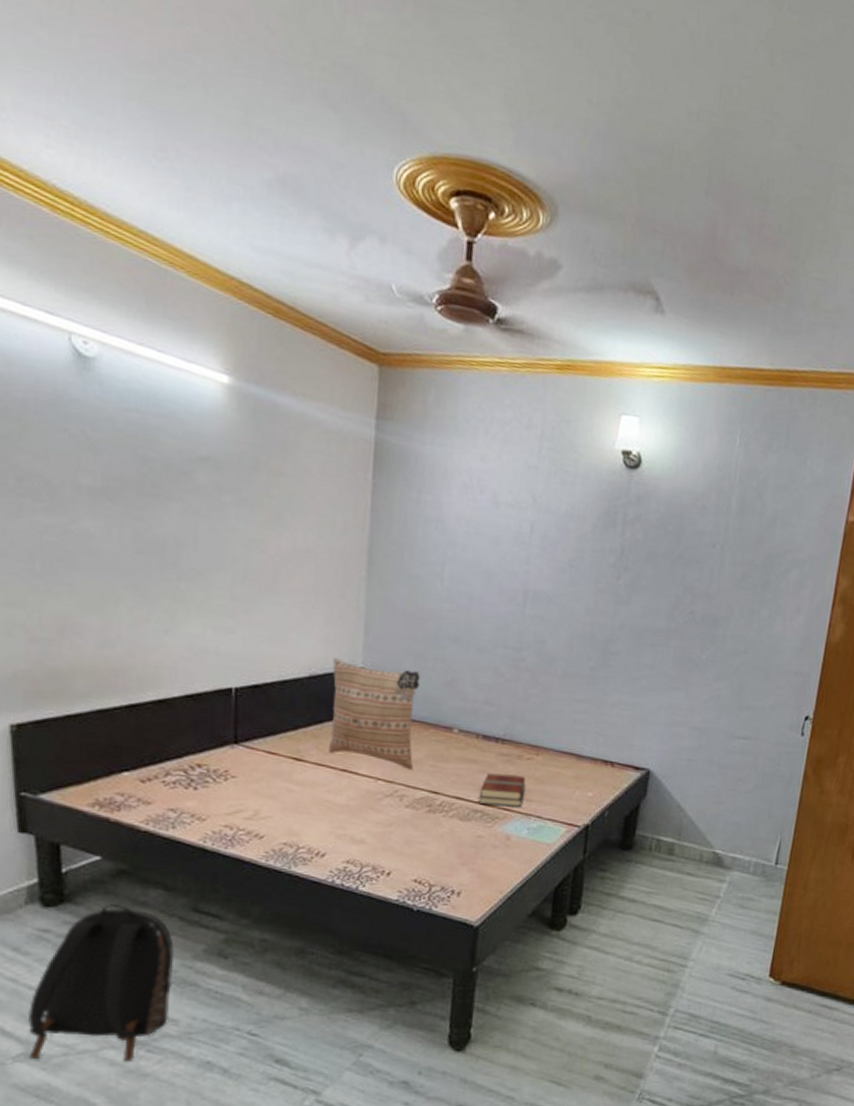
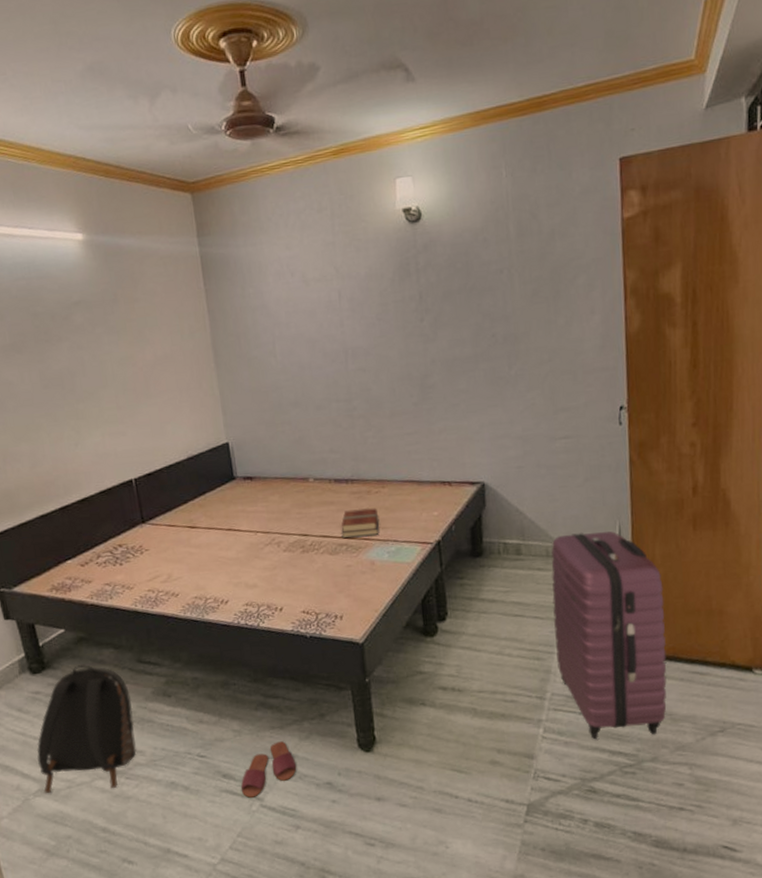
slippers: none [294,1027,370,1090] -> present [240,741,297,798]
cushion: present [328,658,420,769] -> none [203,436,284,519]
suitcase: none [687,840,811,1067] -> present [551,530,667,739]

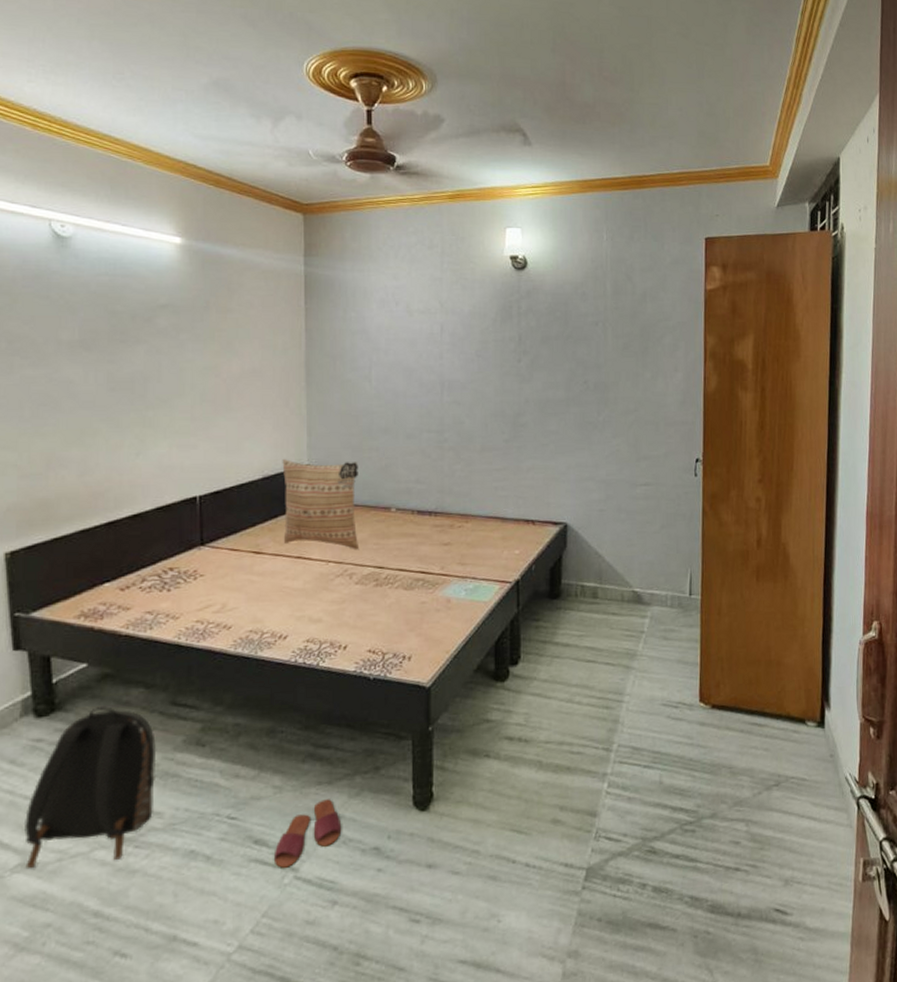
cushion: none [203,436,284,519] -> present [282,459,360,549]
books: present [341,508,380,538] -> none [419,543,460,572]
suitcase: present [551,530,667,739] -> none [624,578,729,794]

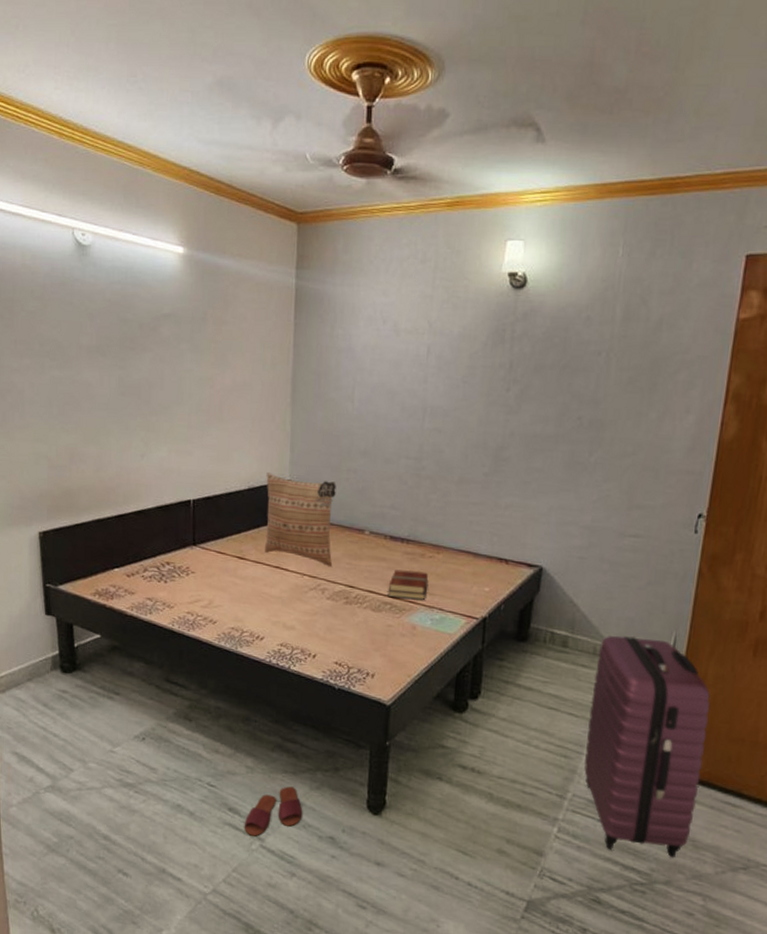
backpack: present [23,706,157,870] -> none [53,673,153,799]
books: none [419,543,460,572] -> present [387,569,429,600]
suitcase: none [624,578,729,794] -> present [584,635,711,859]

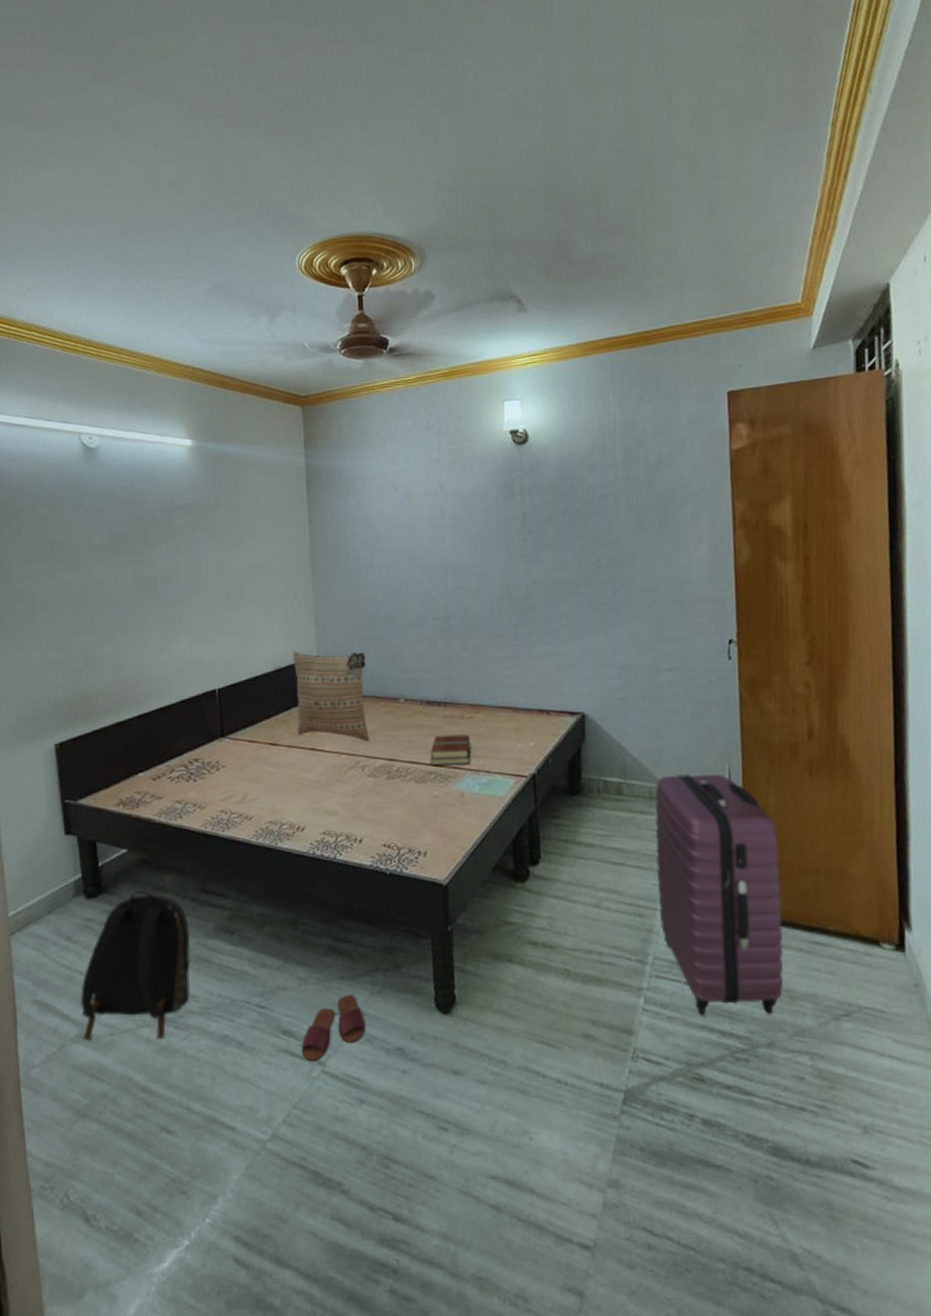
backpack: none [53,673,153,799] -> present [79,891,191,1041]

